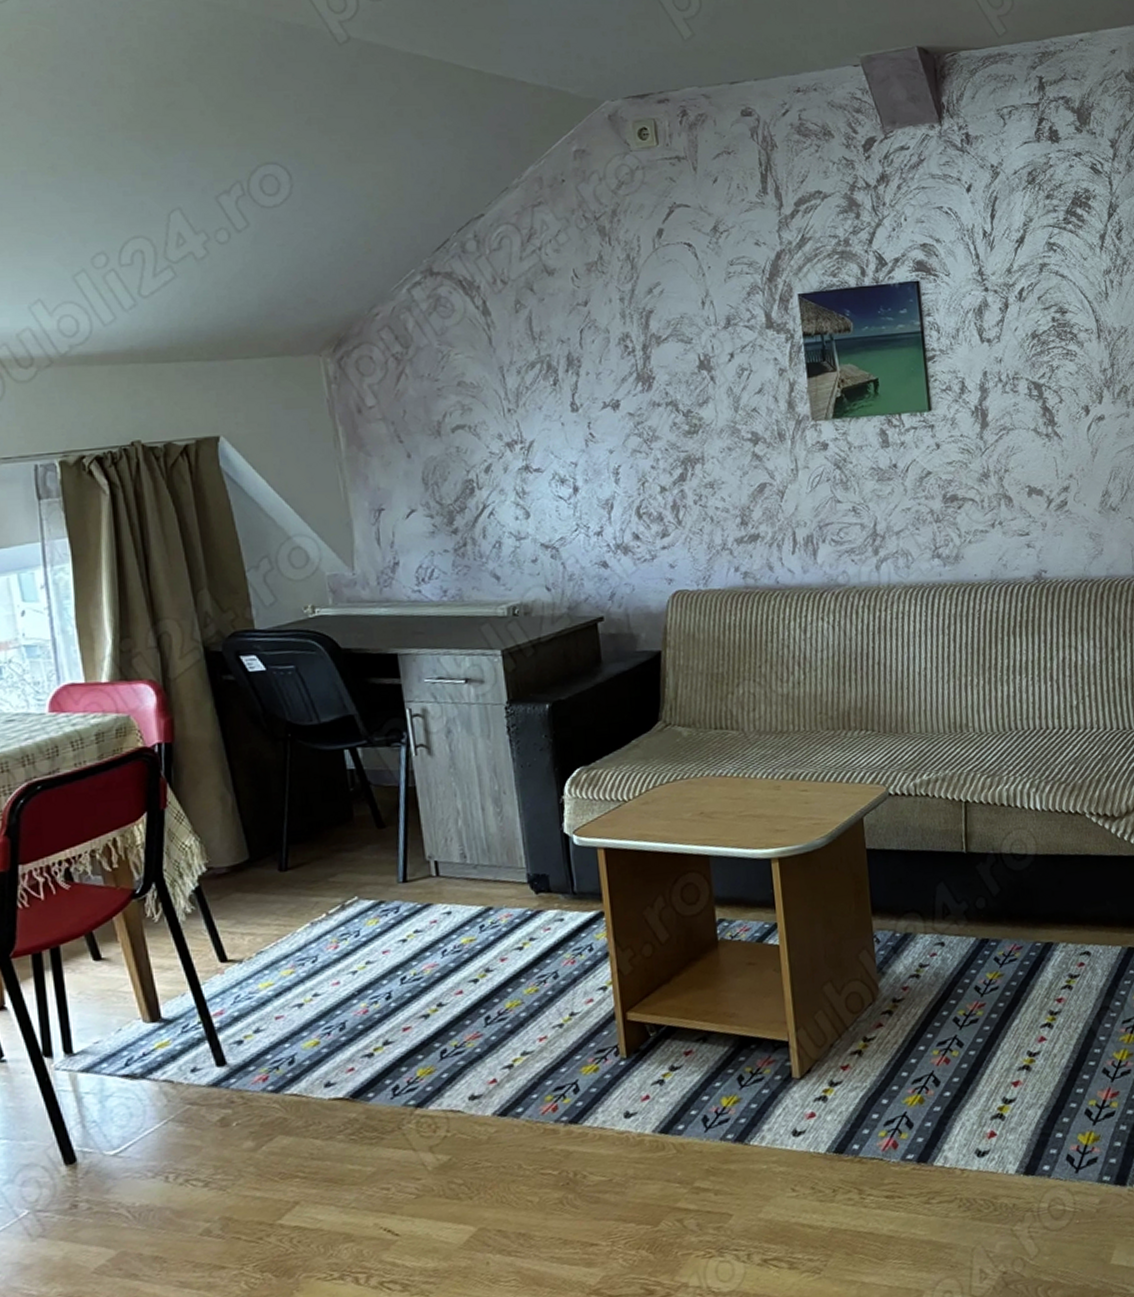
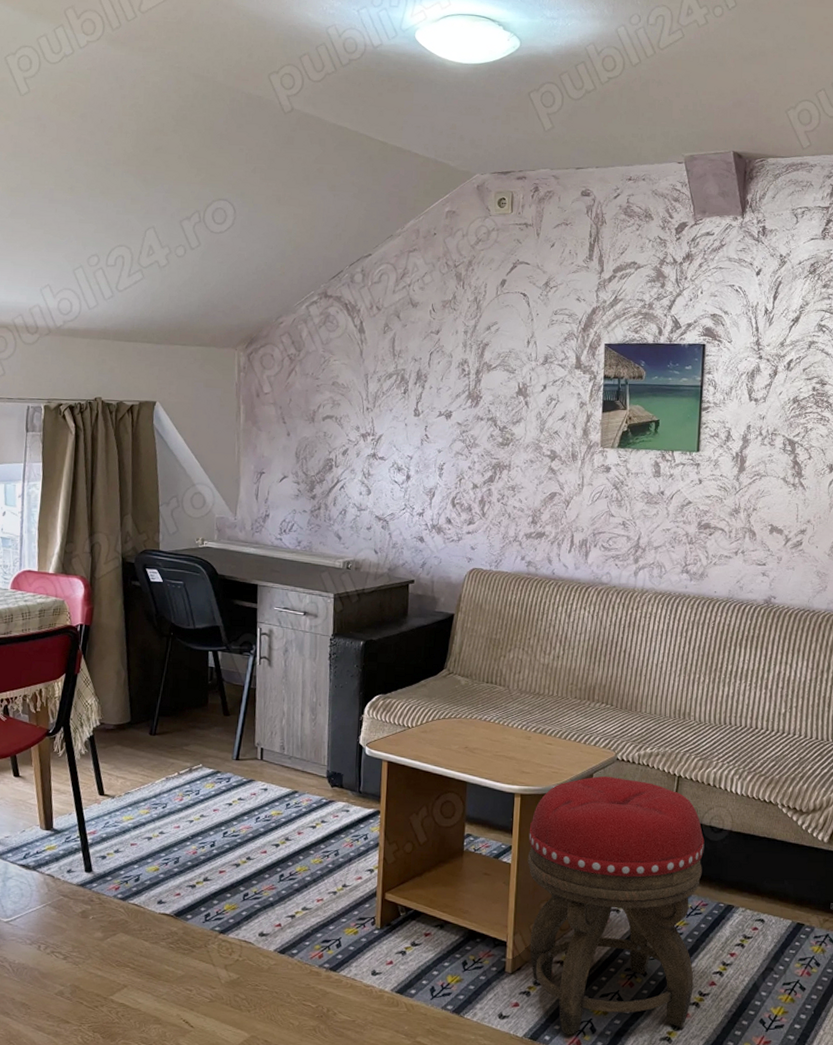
footstool: none [795,815,1021,1138] -> present [527,776,705,1036]

